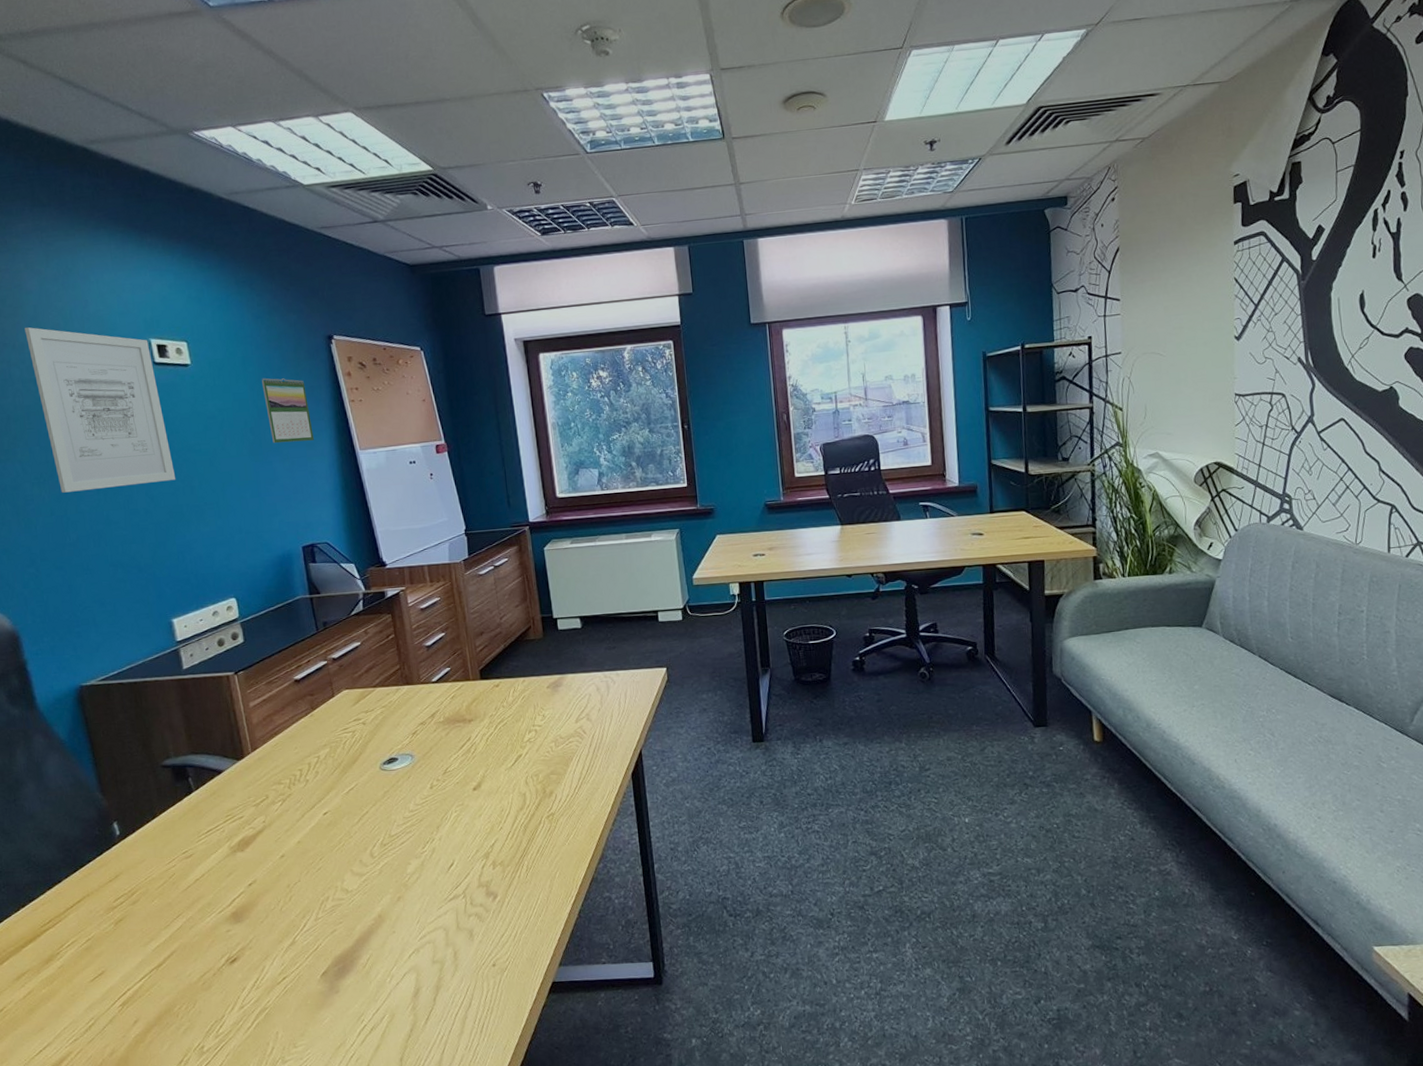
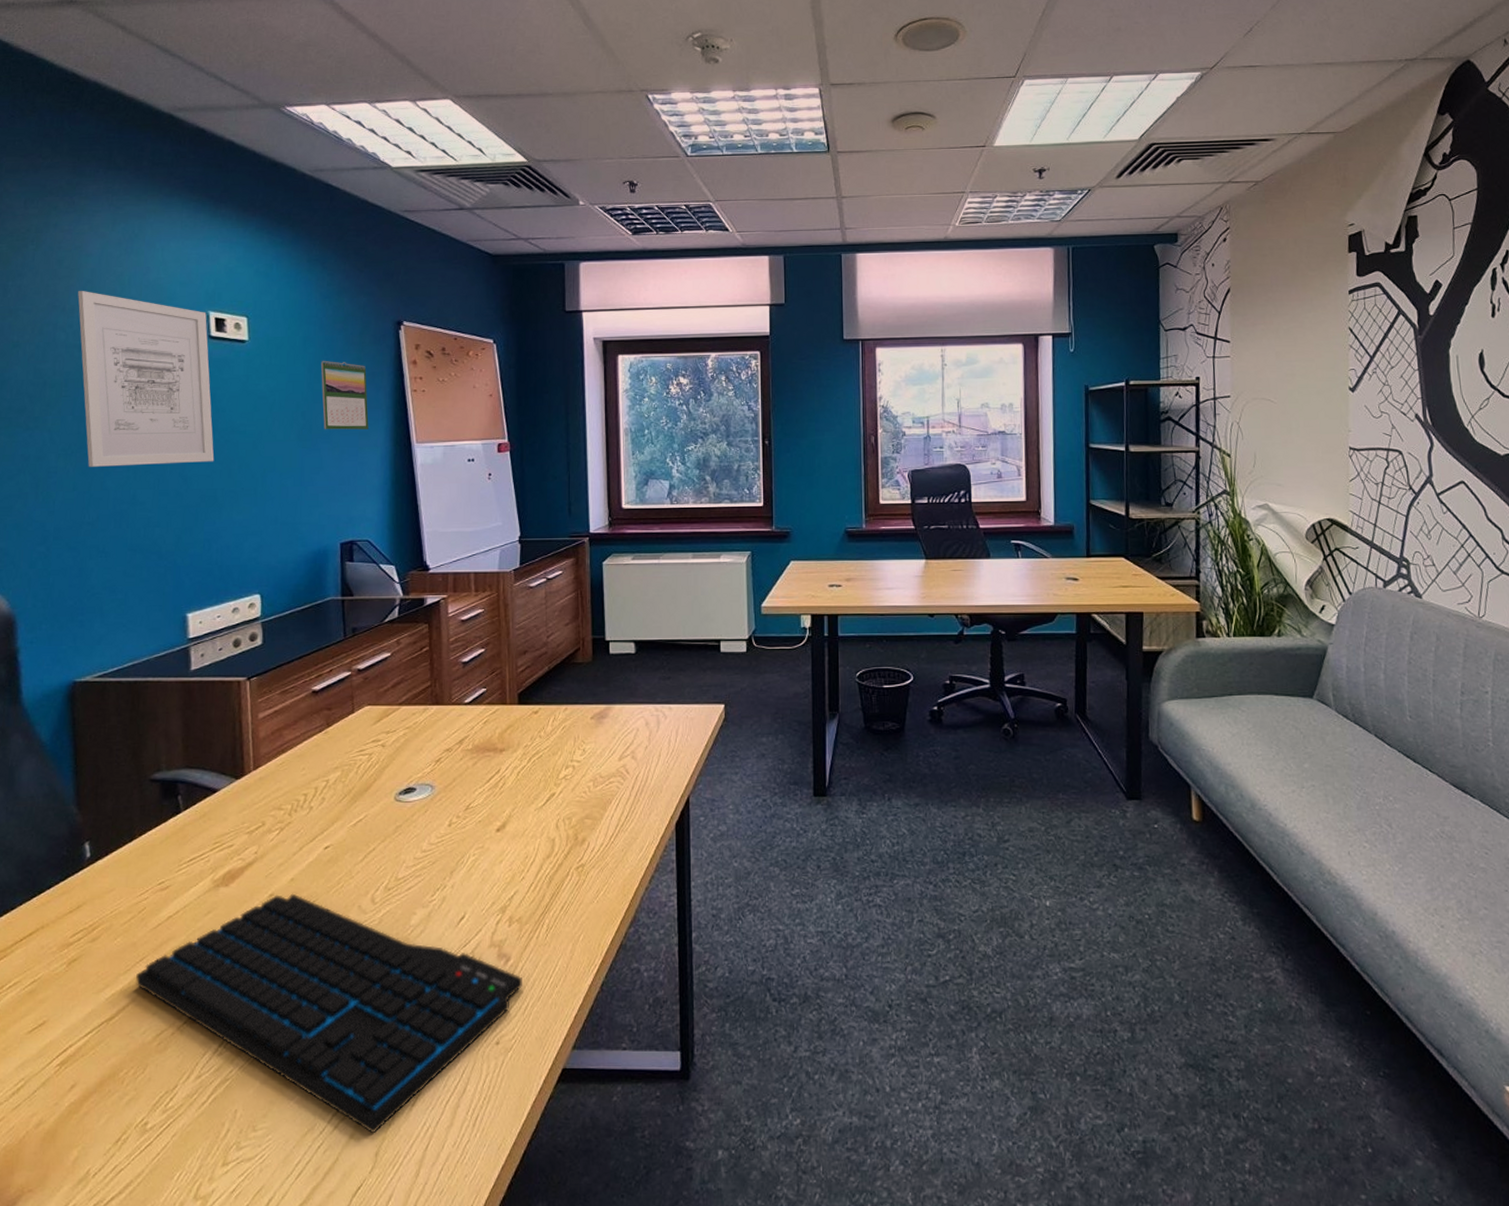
keyboard: none [175,853,510,1044] -> present [136,893,522,1134]

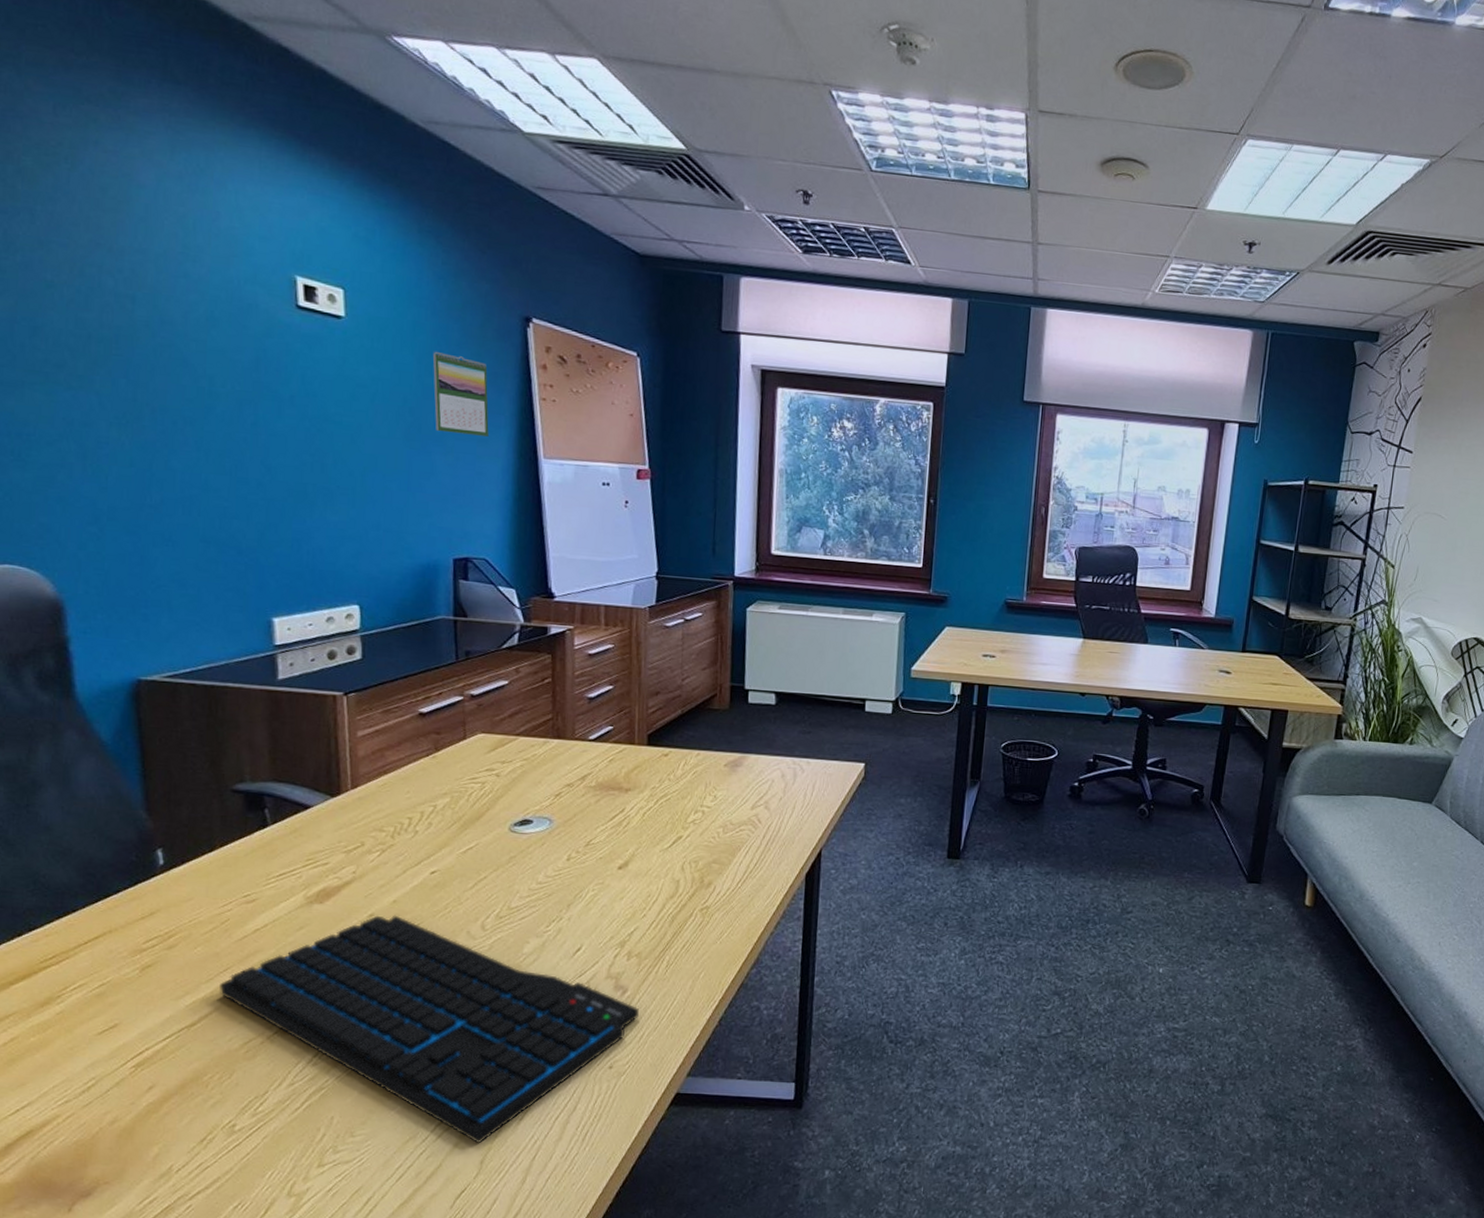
wall art: present [78,291,215,467] -> none [128,229,304,453]

